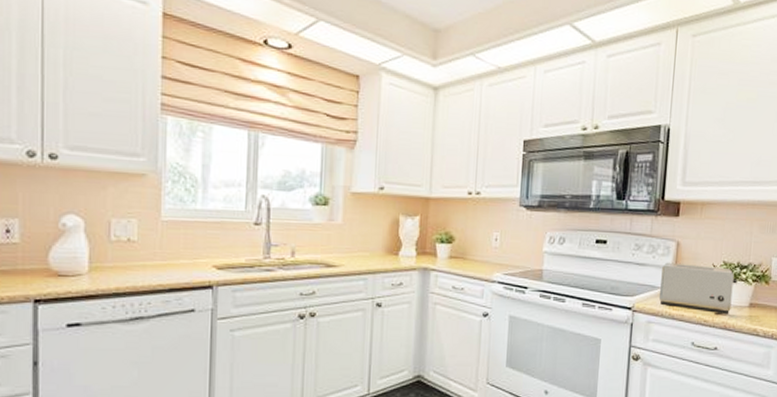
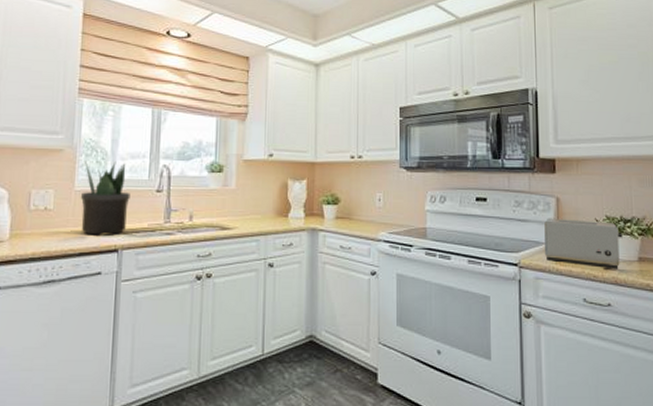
planter: none [169,188,225,271] -> present [81,161,130,236]

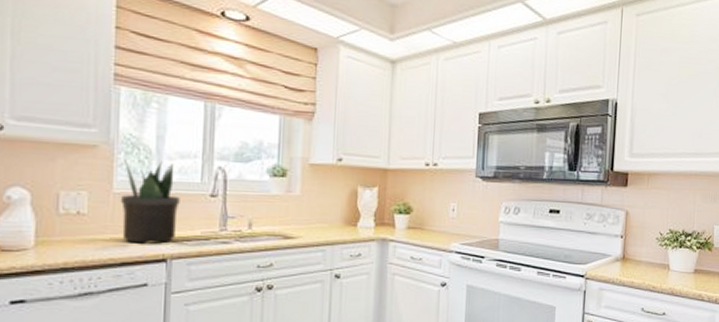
toaster: present [544,218,623,270] -> none [609,231,683,281]

